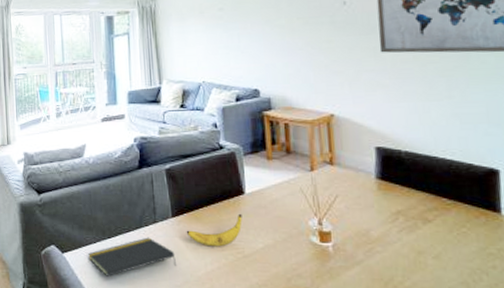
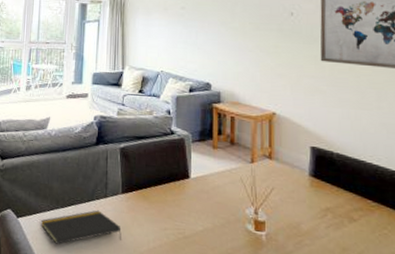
banana: present [186,213,243,247] -> none [133,196,186,226]

